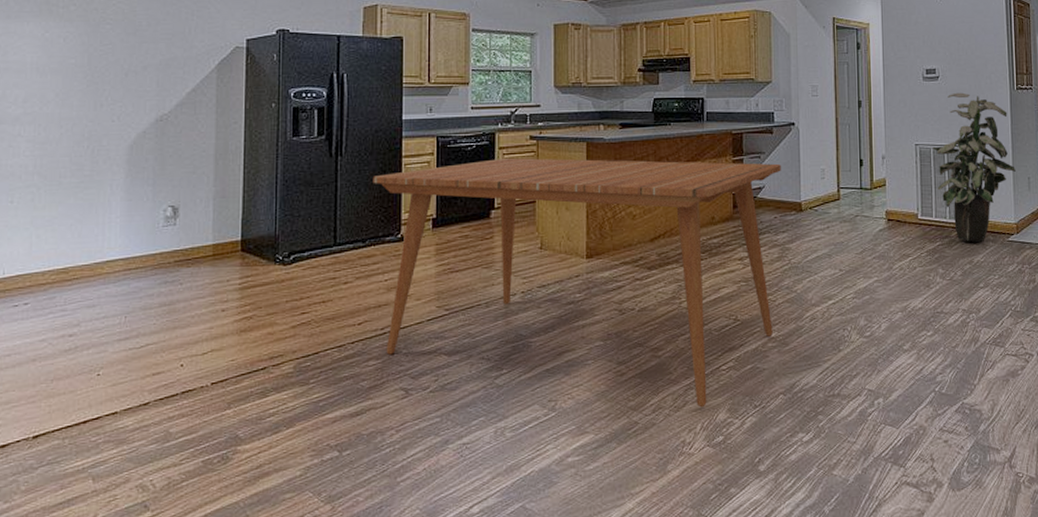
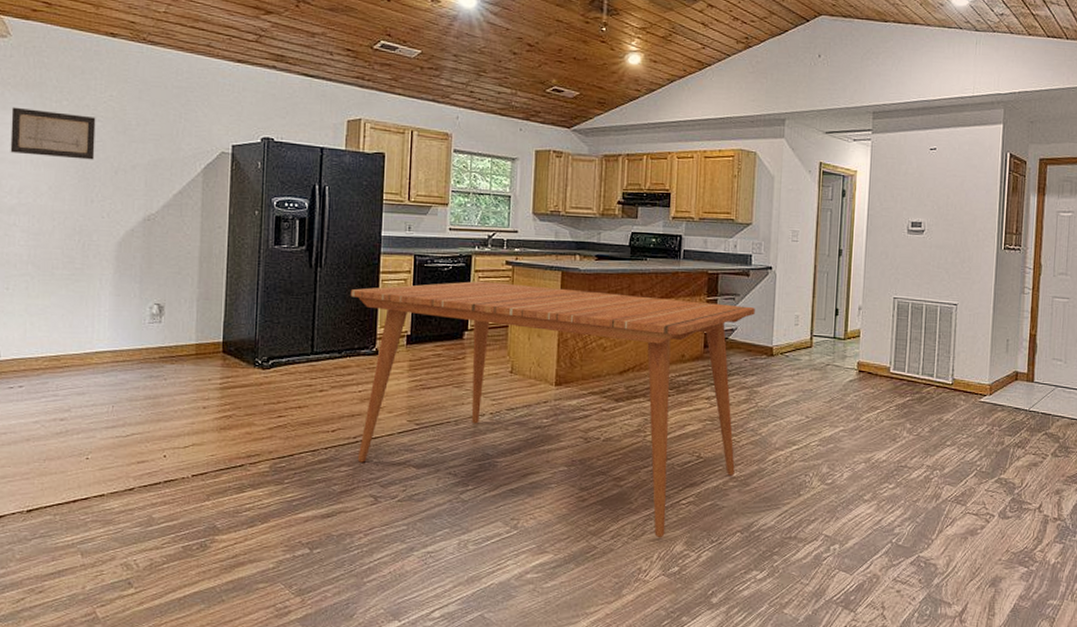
wall art: none [15,15,105,64] -> present [10,107,96,160]
indoor plant: present [932,92,1016,243] -> none [911,248,995,401]

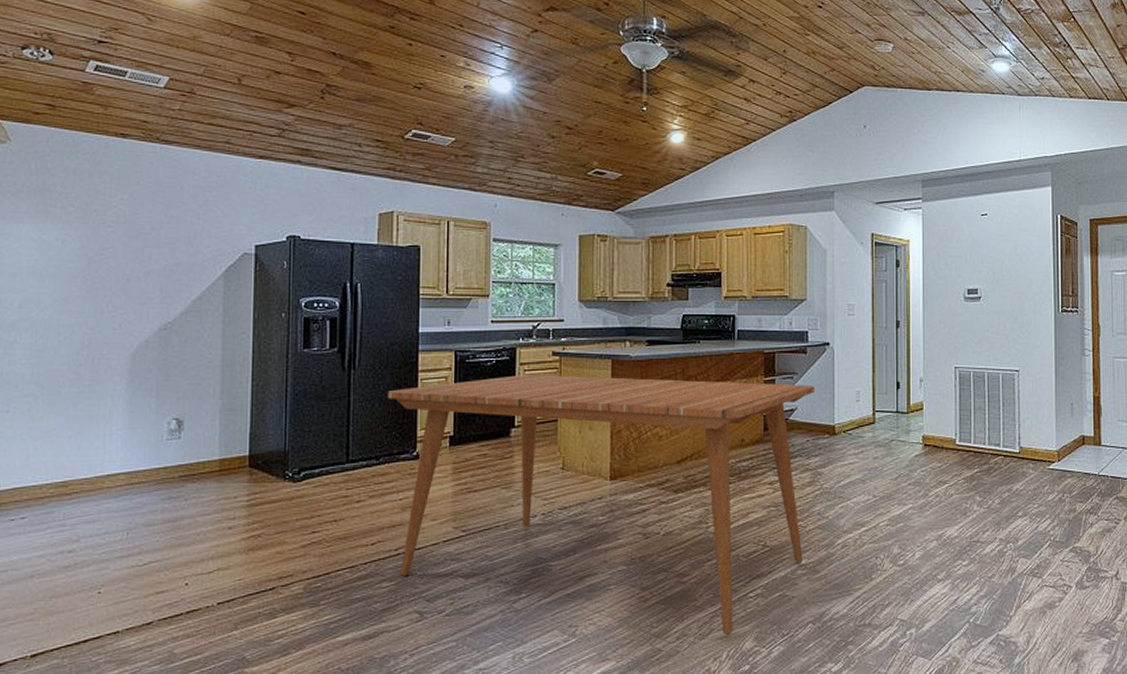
wall art: present [10,107,96,160] -> none [10,216,105,268]

